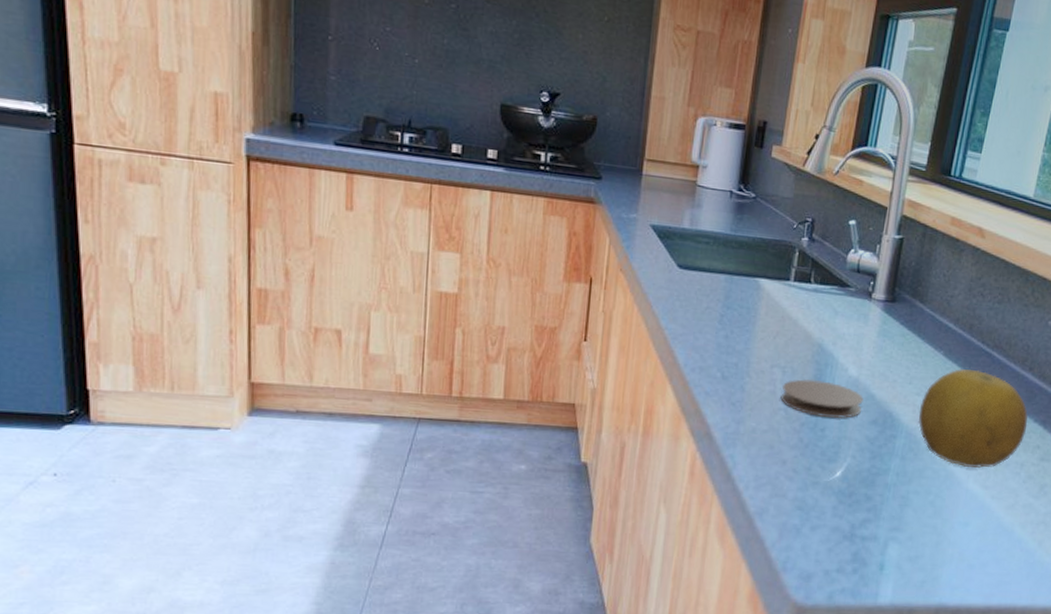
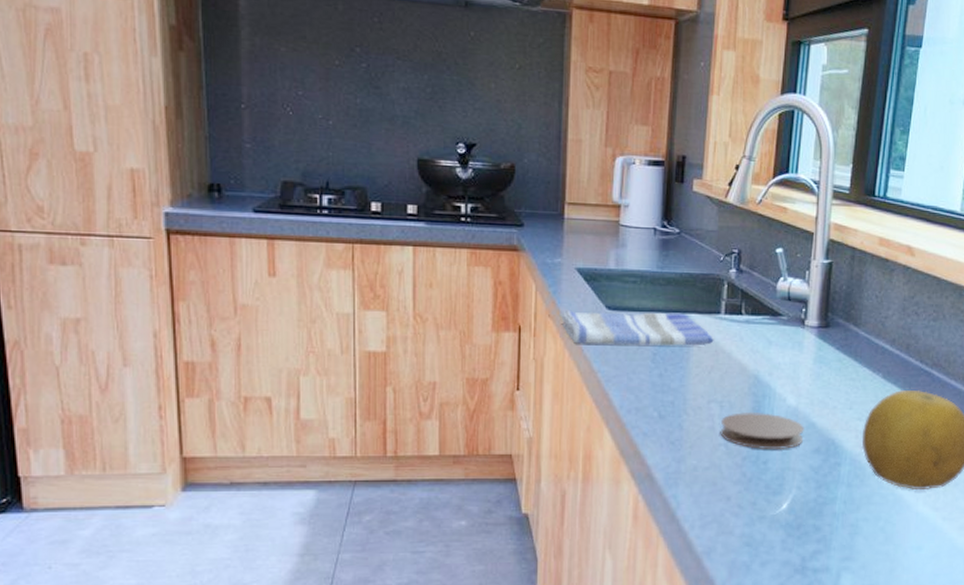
dish towel: none [631,265,782,311] -> present [560,309,714,346]

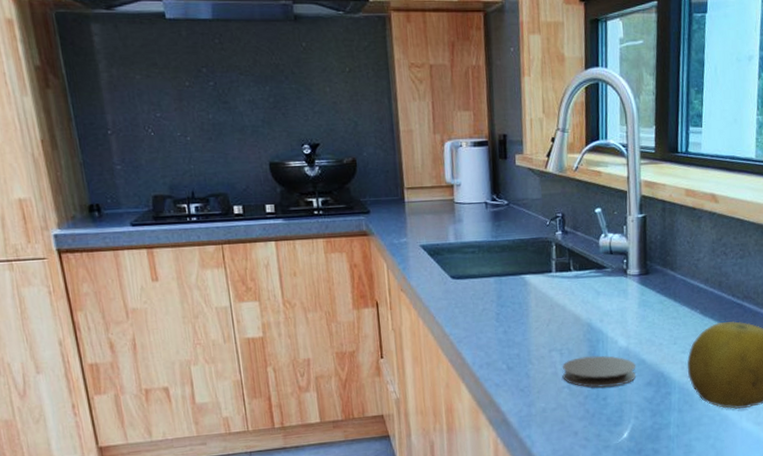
dish towel: present [560,309,714,346] -> none [411,275,549,312]

